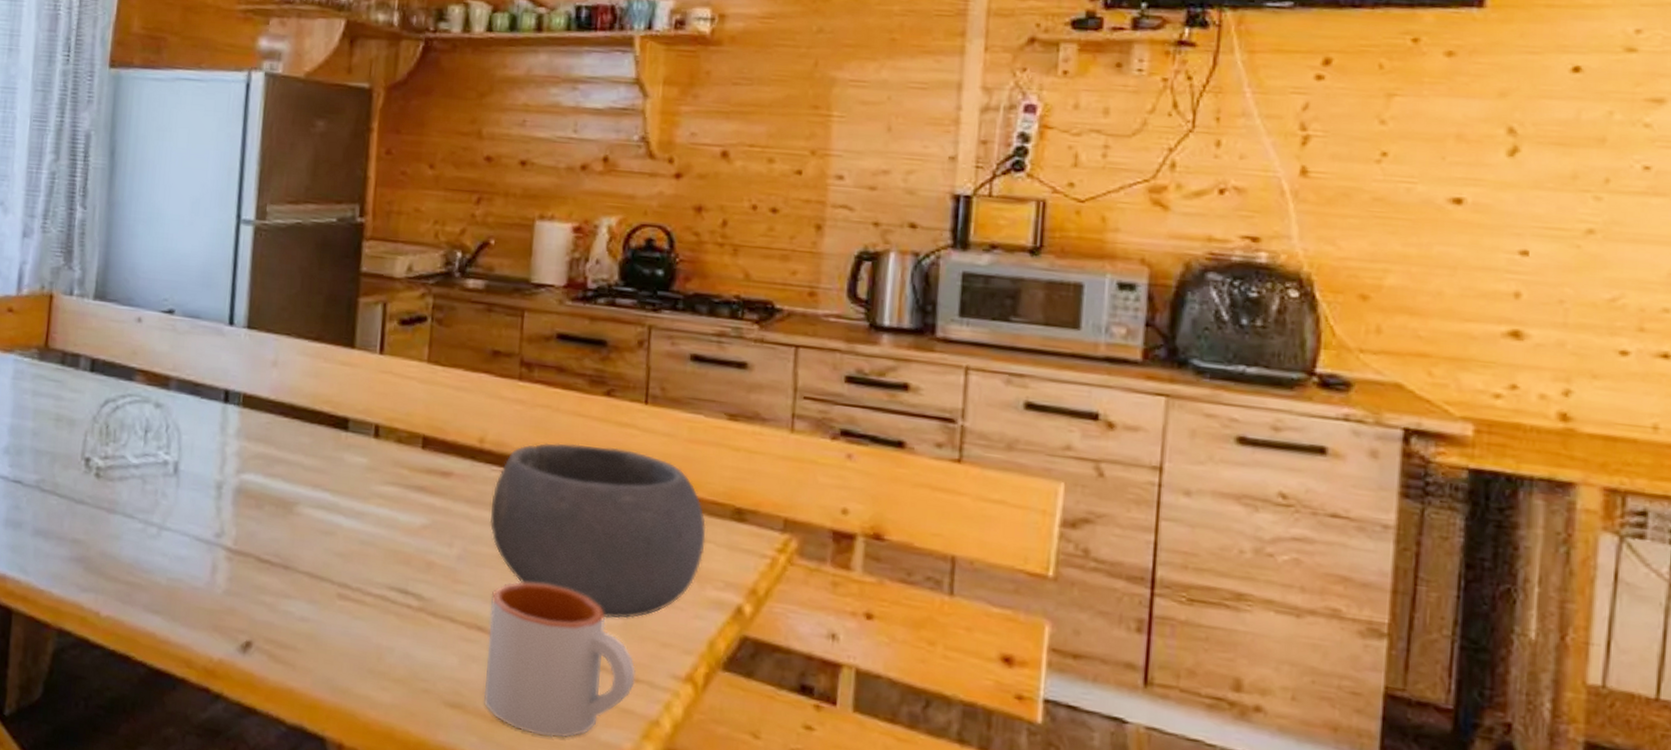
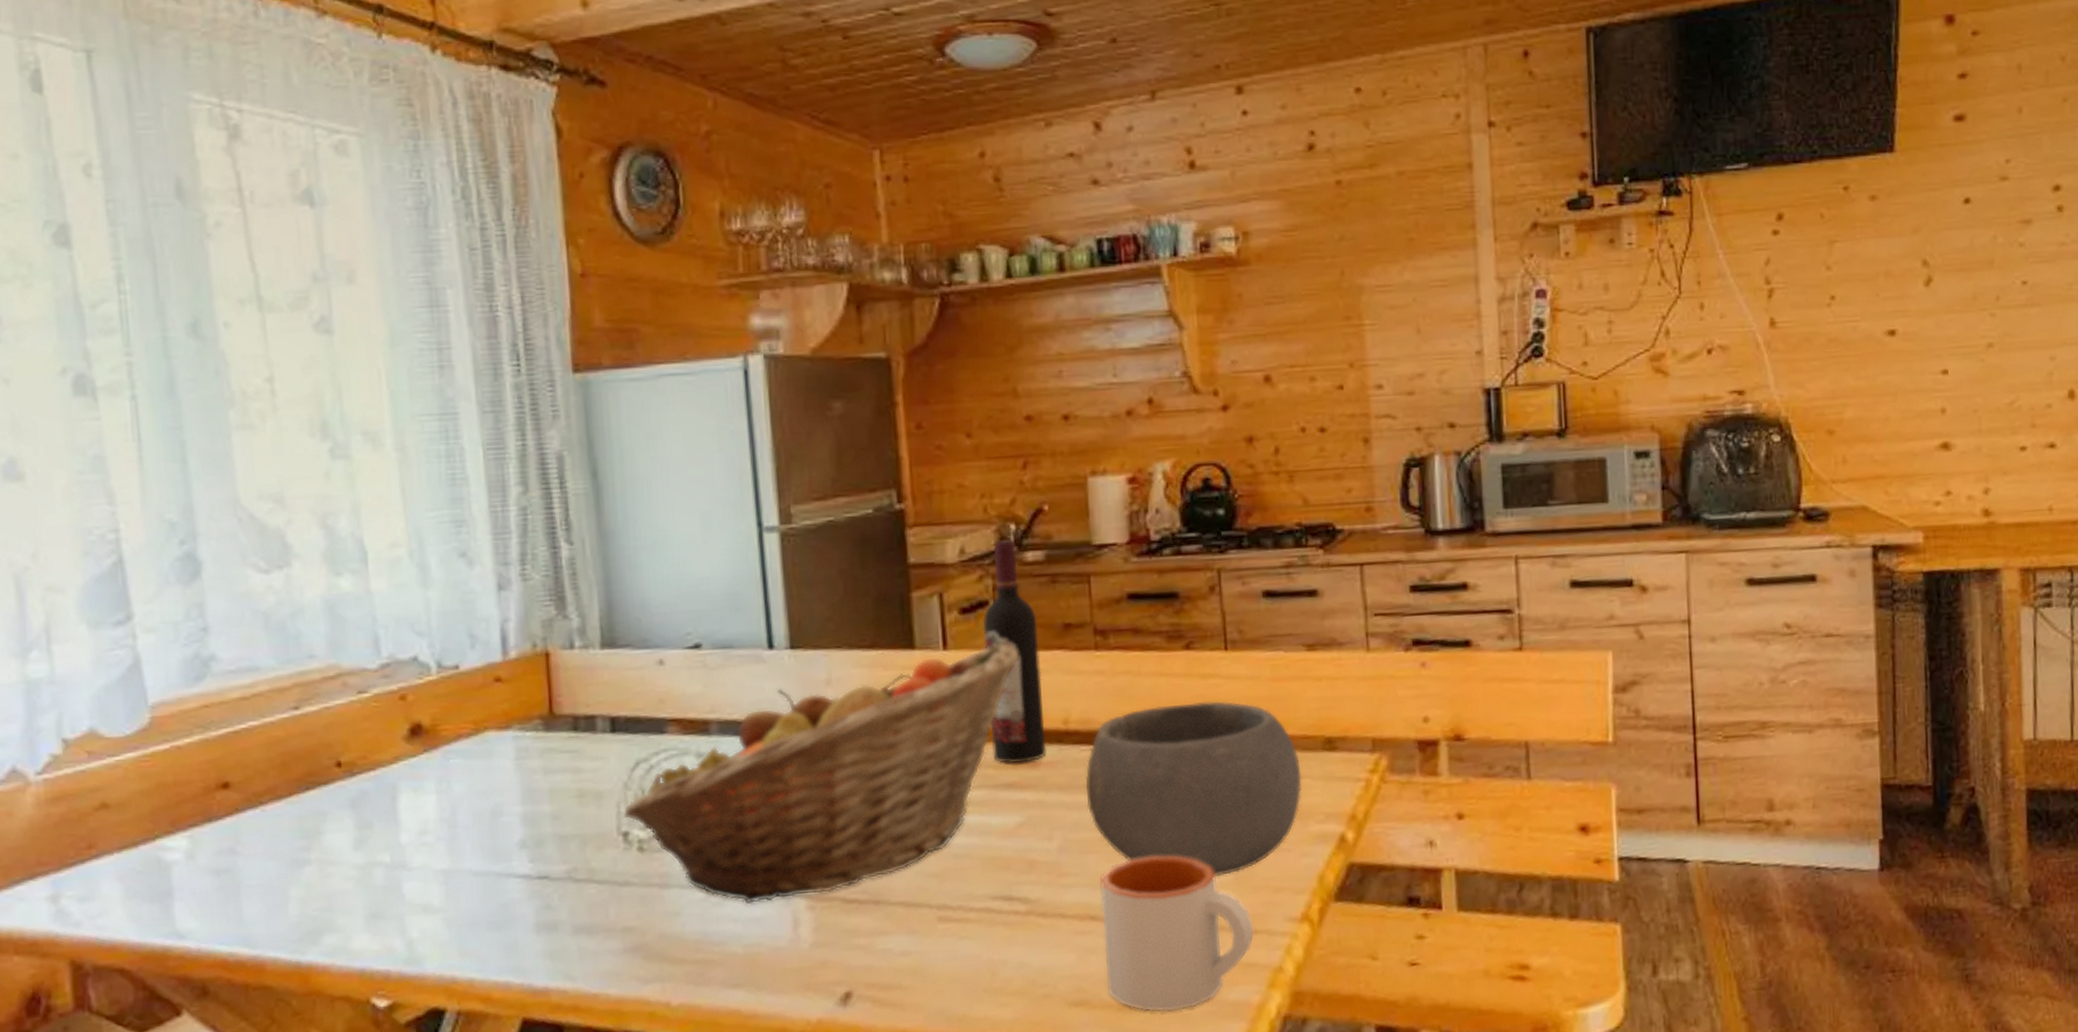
fruit basket: none [88,357,446,549] -> present [622,643,1018,905]
wine bottle: none [409,263,469,471] -> present [983,538,1047,763]

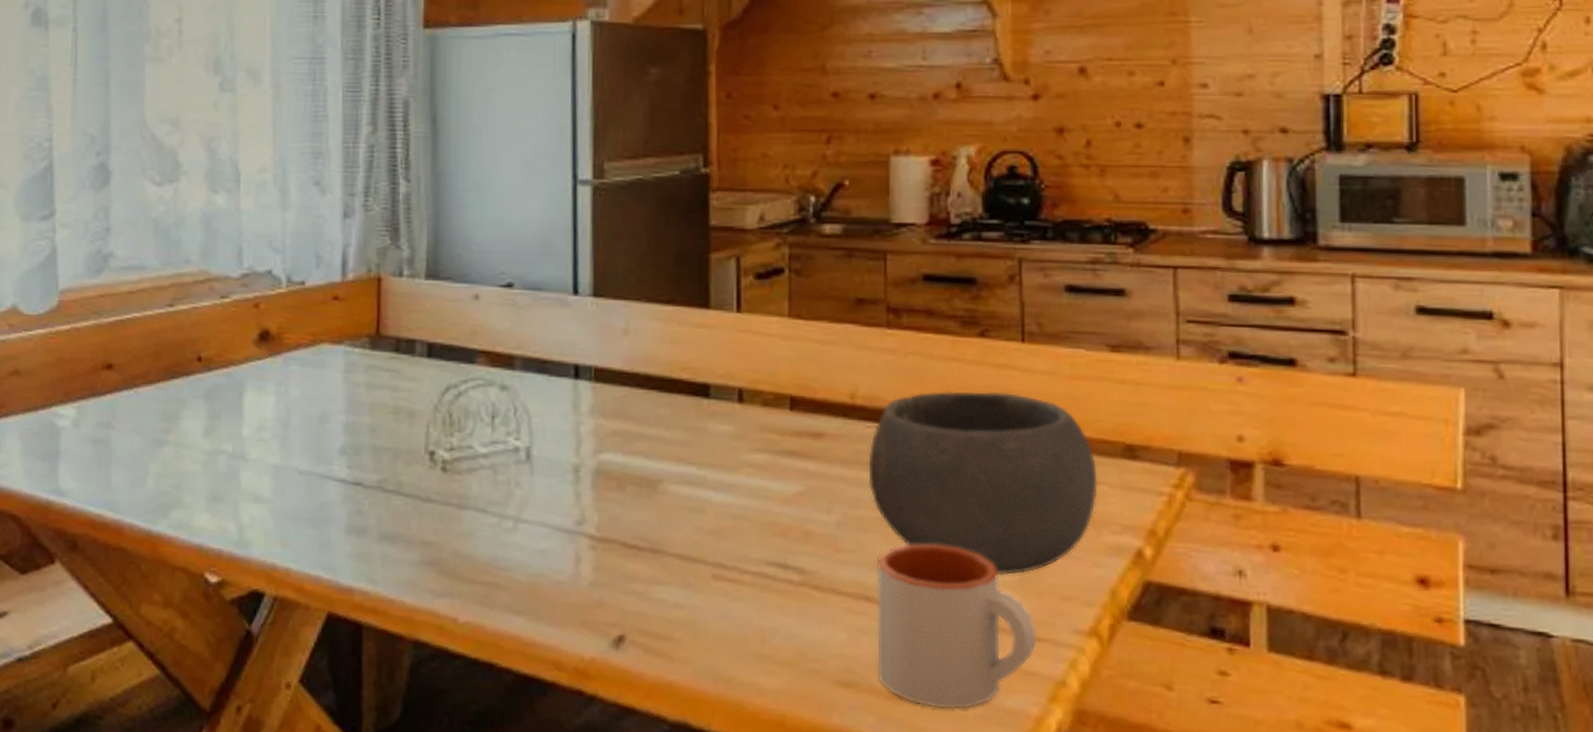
fruit basket: present [622,643,1018,905] -> none [431,311,809,536]
wine bottle: present [983,538,1047,763] -> none [776,210,832,433]

